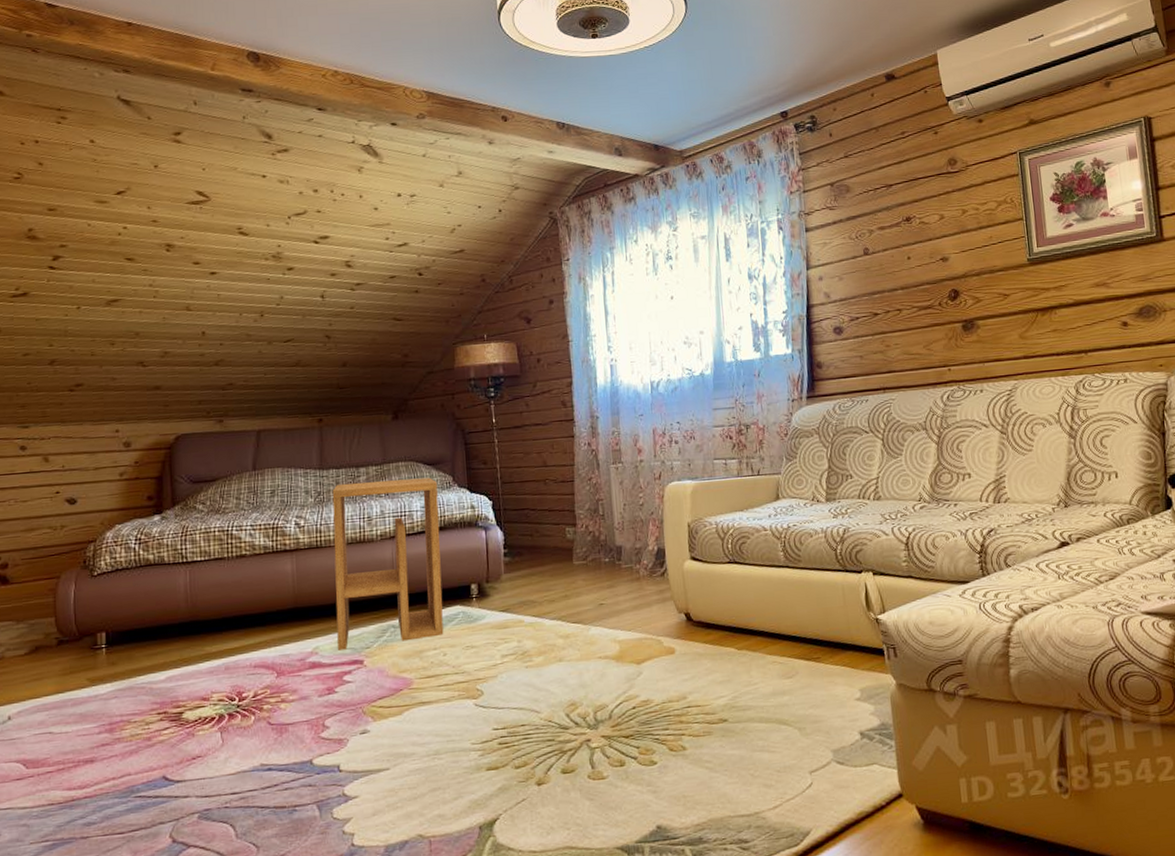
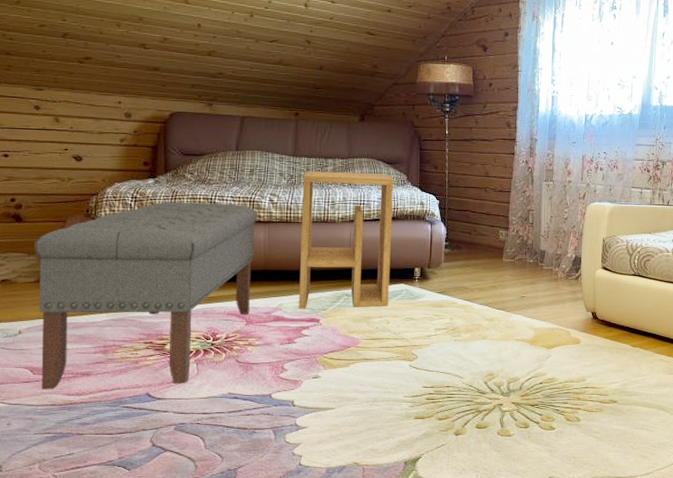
bench: none [24,533,282,787] -> present [35,201,257,390]

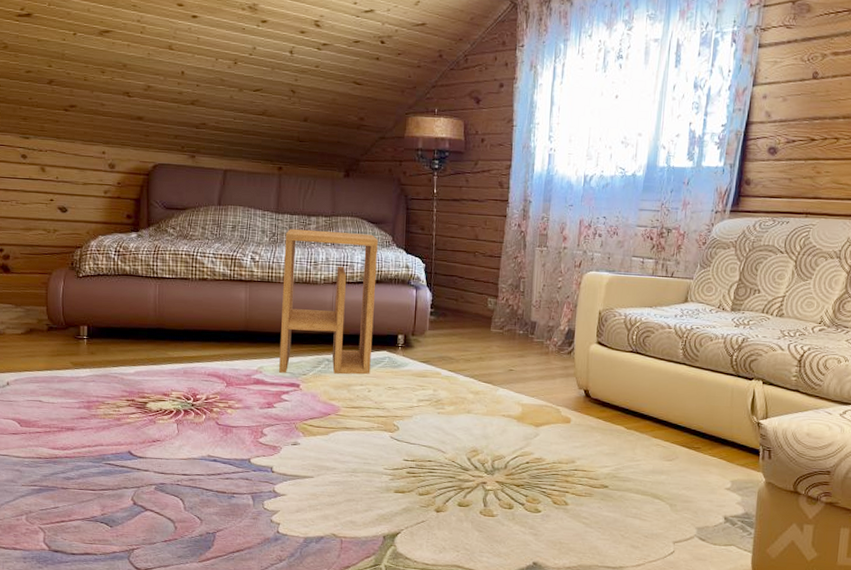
bench: present [35,201,257,390] -> none [22,256,239,444]

